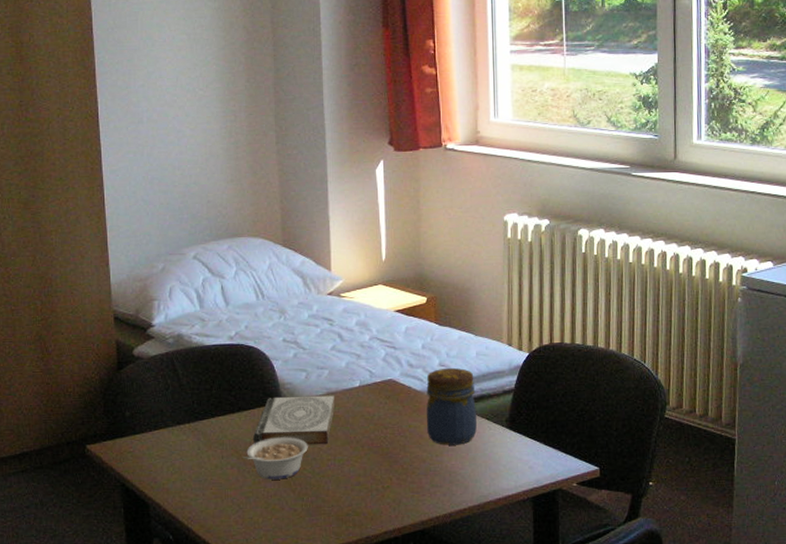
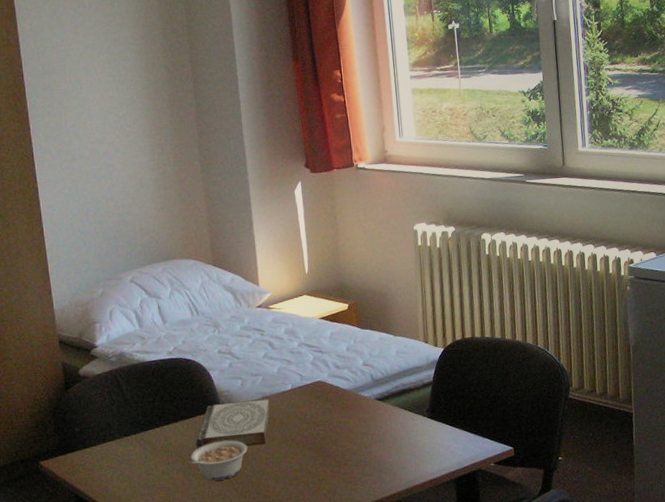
jar: present [426,367,477,445] -> none [353,366,401,438]

